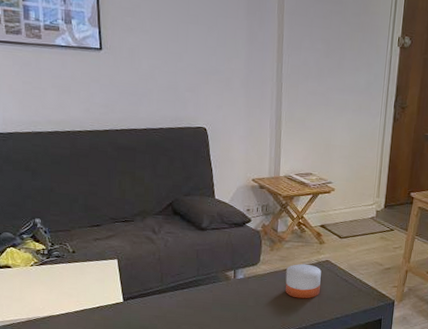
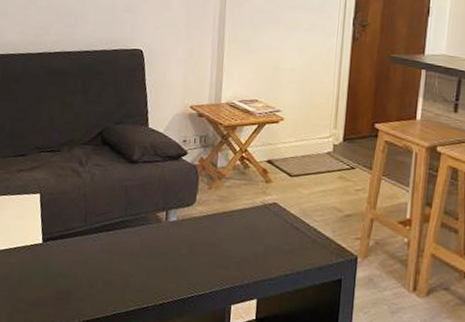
candle: present [285,263,321,299] -> none [224,205,268,249]

